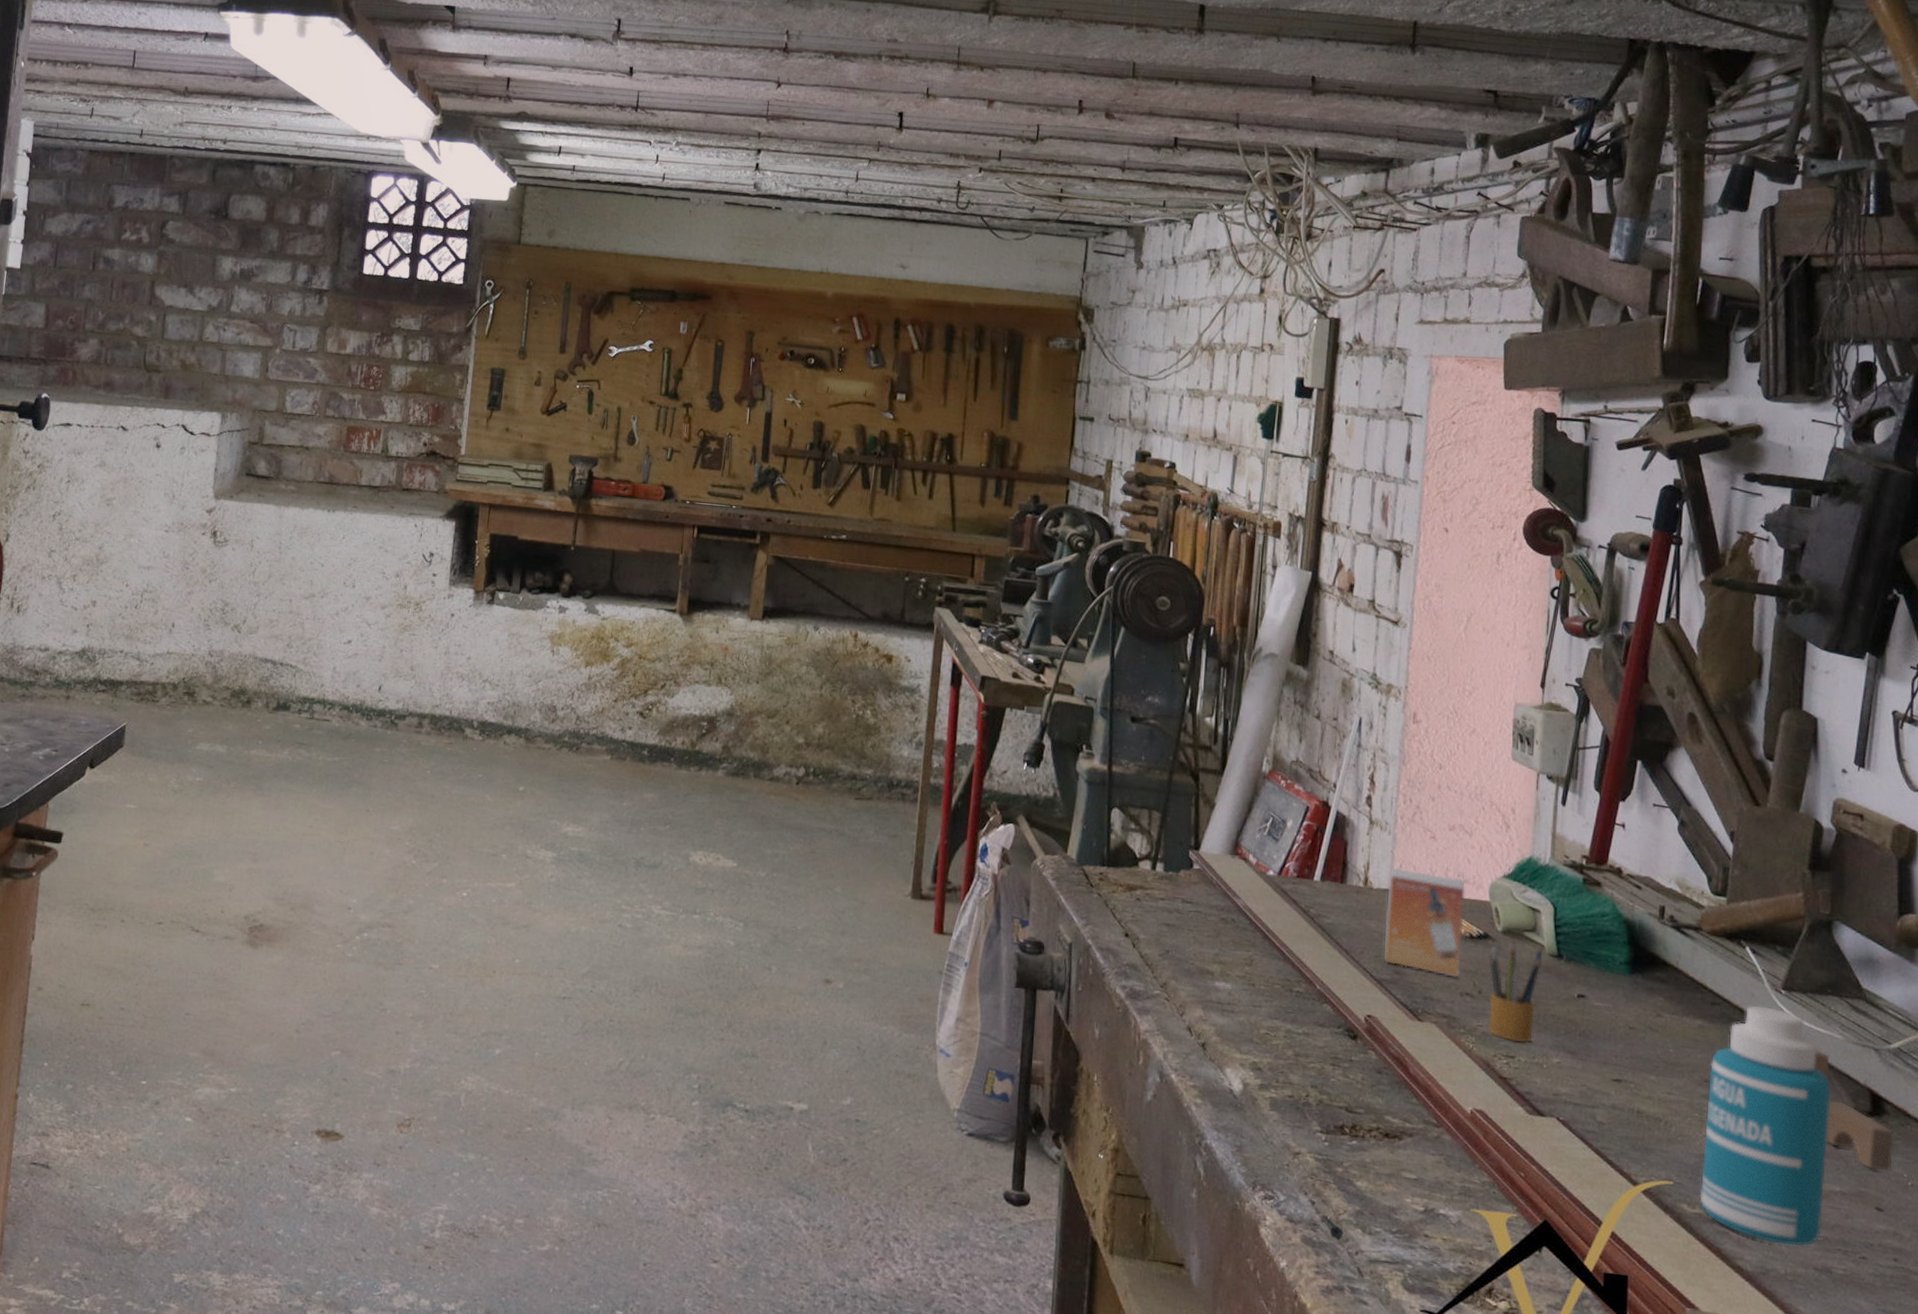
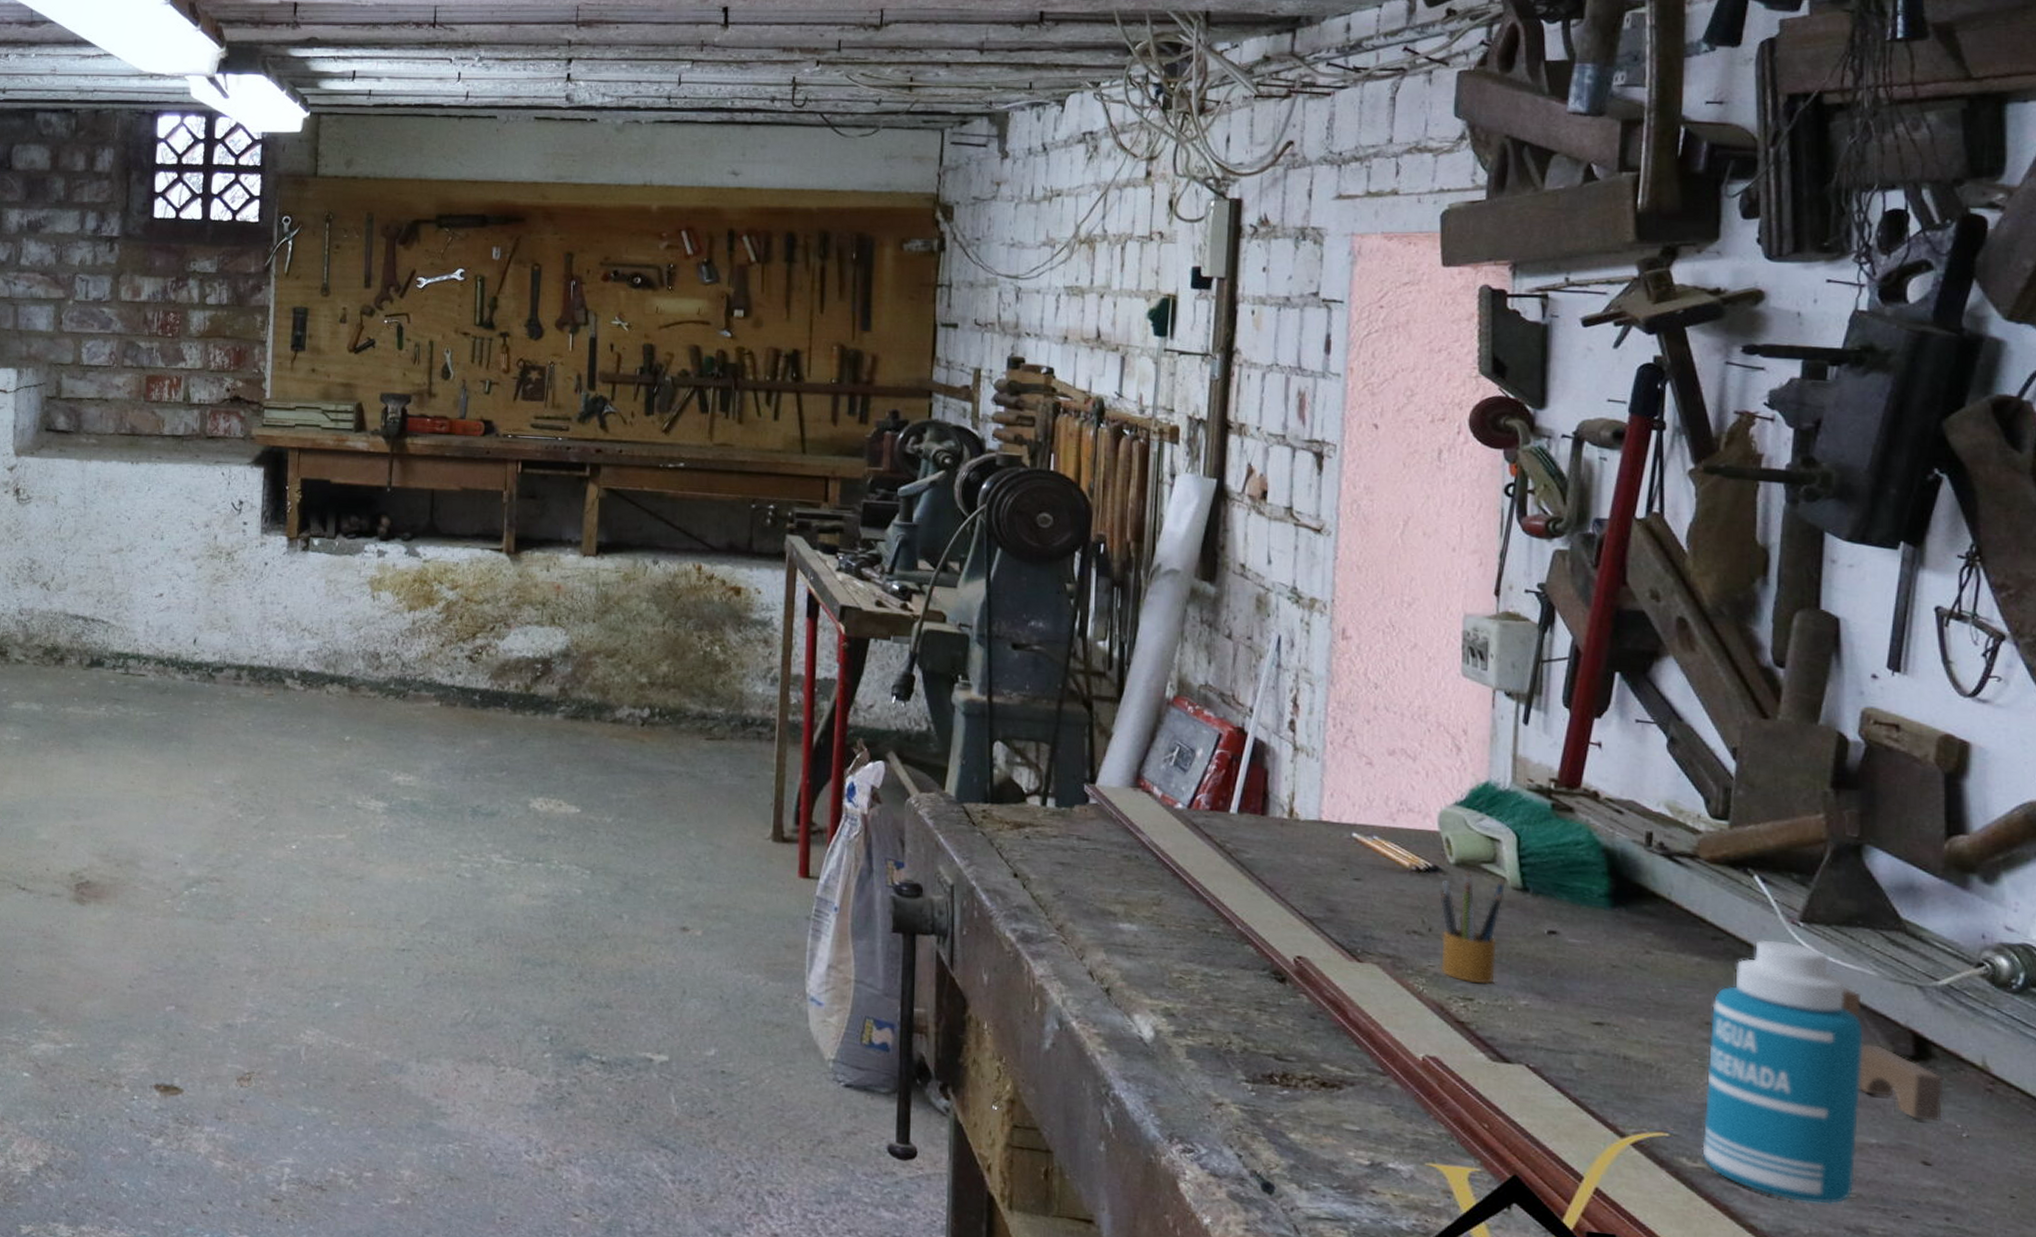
small box: present [1384,867,1465,978] -> none [1315,797,1409,915]

